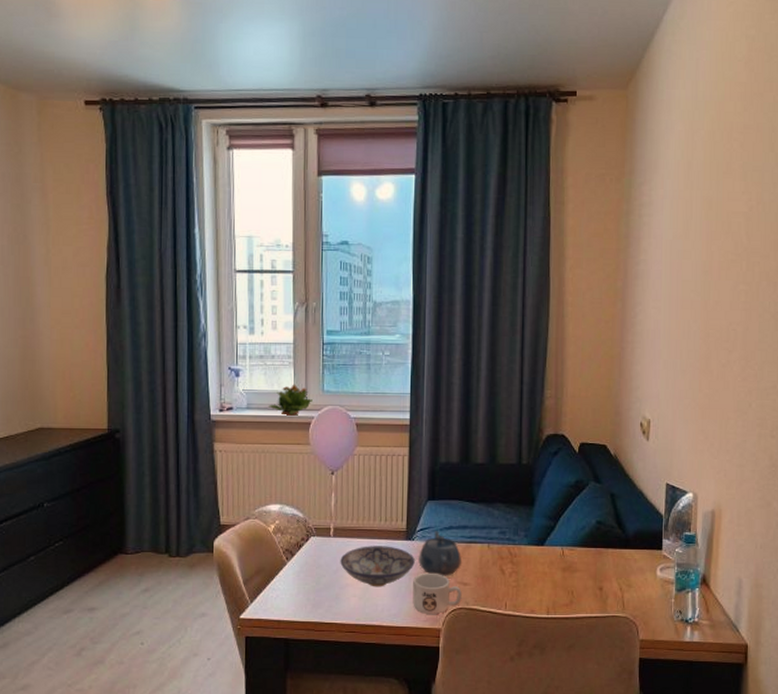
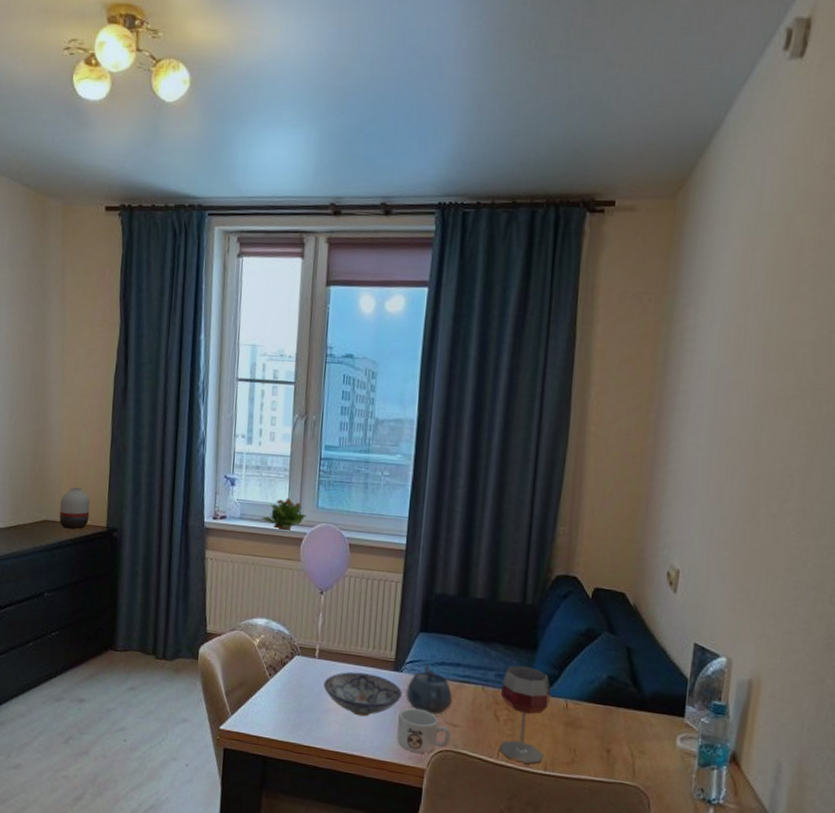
vase: none [55,391,88,435] -> present [59,487,90,529]
wineglass: none [504,521,549,610] -> present [499,665,551,764]

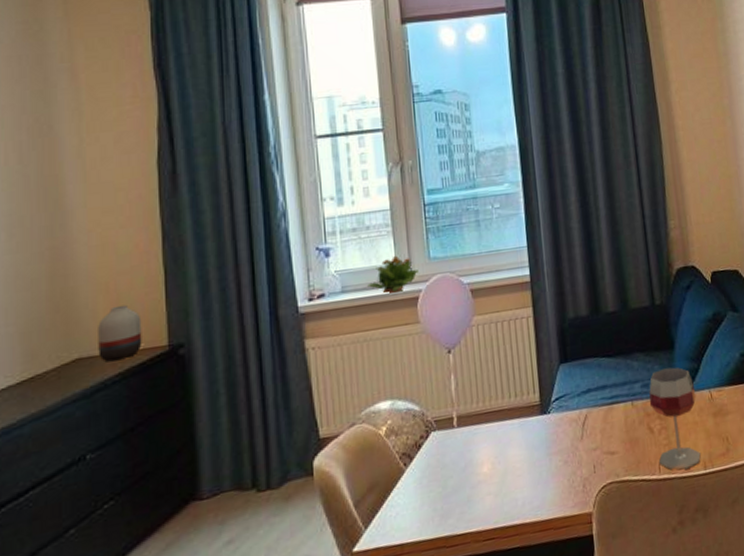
bowl: present [323,671,402,717] -> none [468,425,554,479]
mug: present [397,707,451,754] -> none [554,446,611,499]
teapot: present [406,665,453,715] -> none [557,397,606,450]

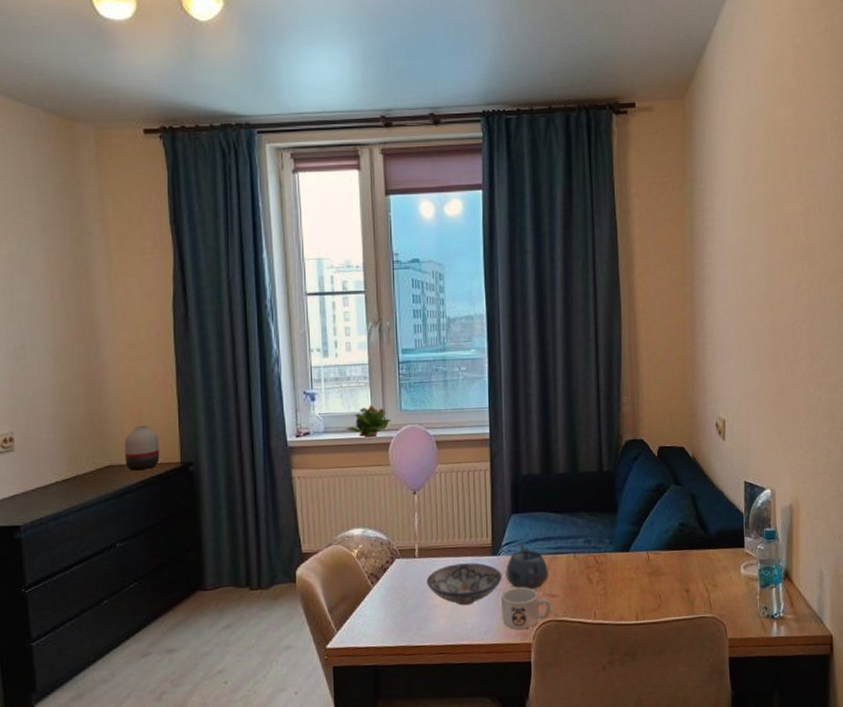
bowl: none [468,425,554,479] -> present [426,562,502,606]
mug: none [554,446,611,499] -> present [501,586,551,630]
teapot: none [557,397,606,450] -> present [505,544,550,590]
wineglass: present [649,367,701,470] -> none [590,528,634,618]

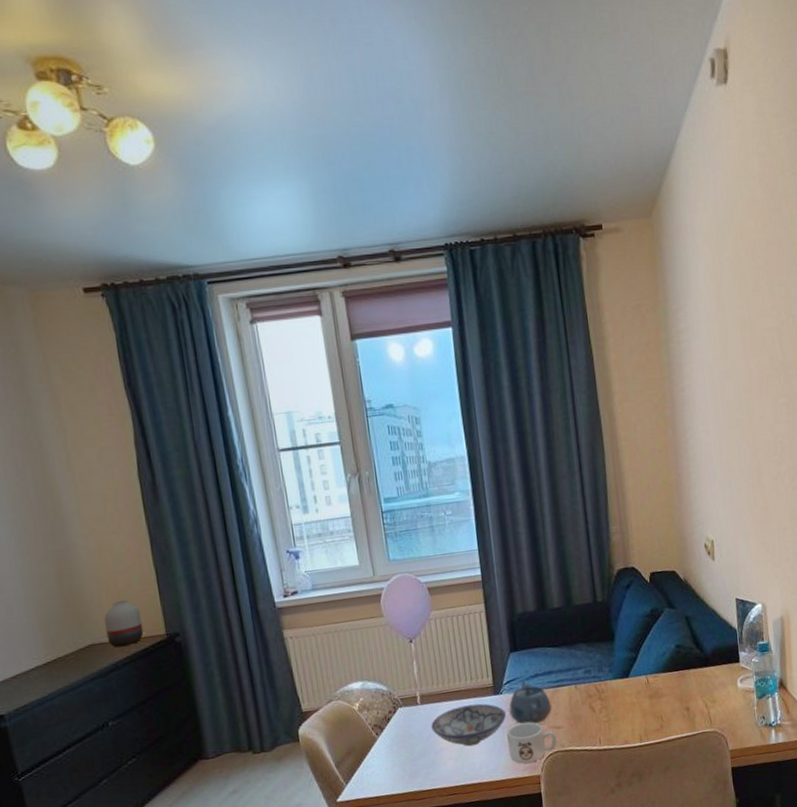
potted flower: present [346,405,389,437] -> none [335,557,379,591]

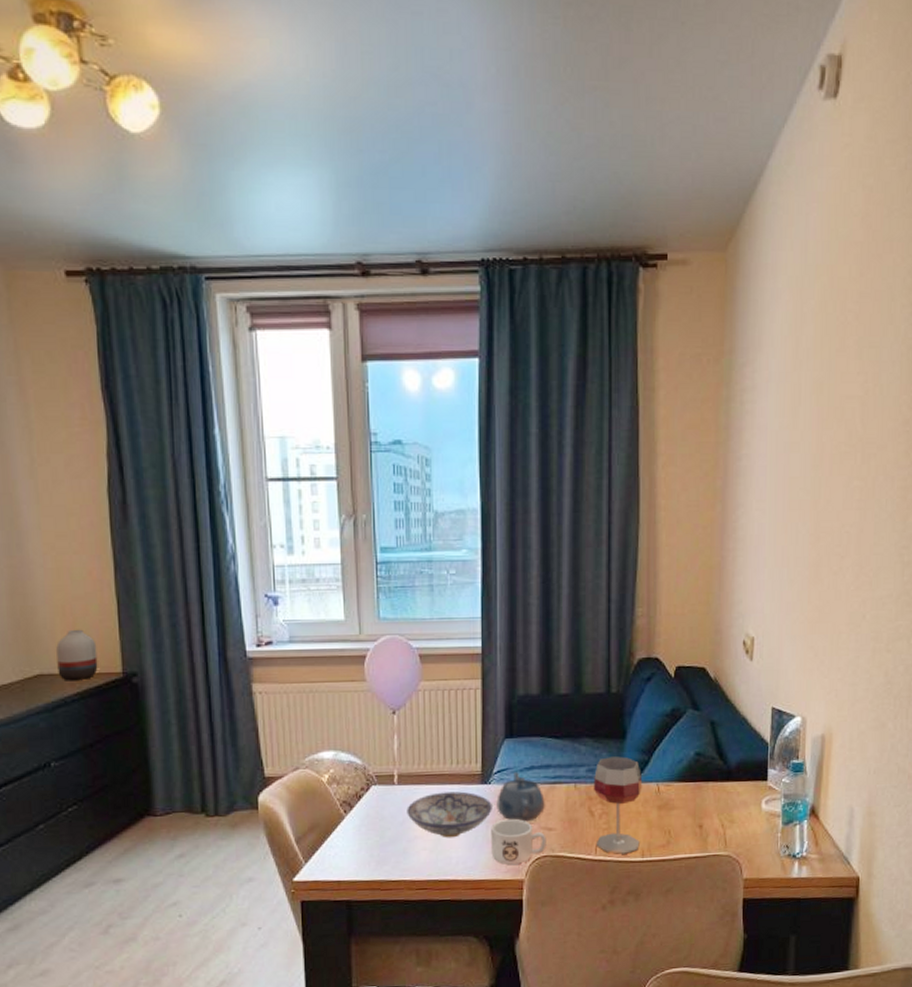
wineglass: none [591,656,637,742] -> present [593,756,643,854]

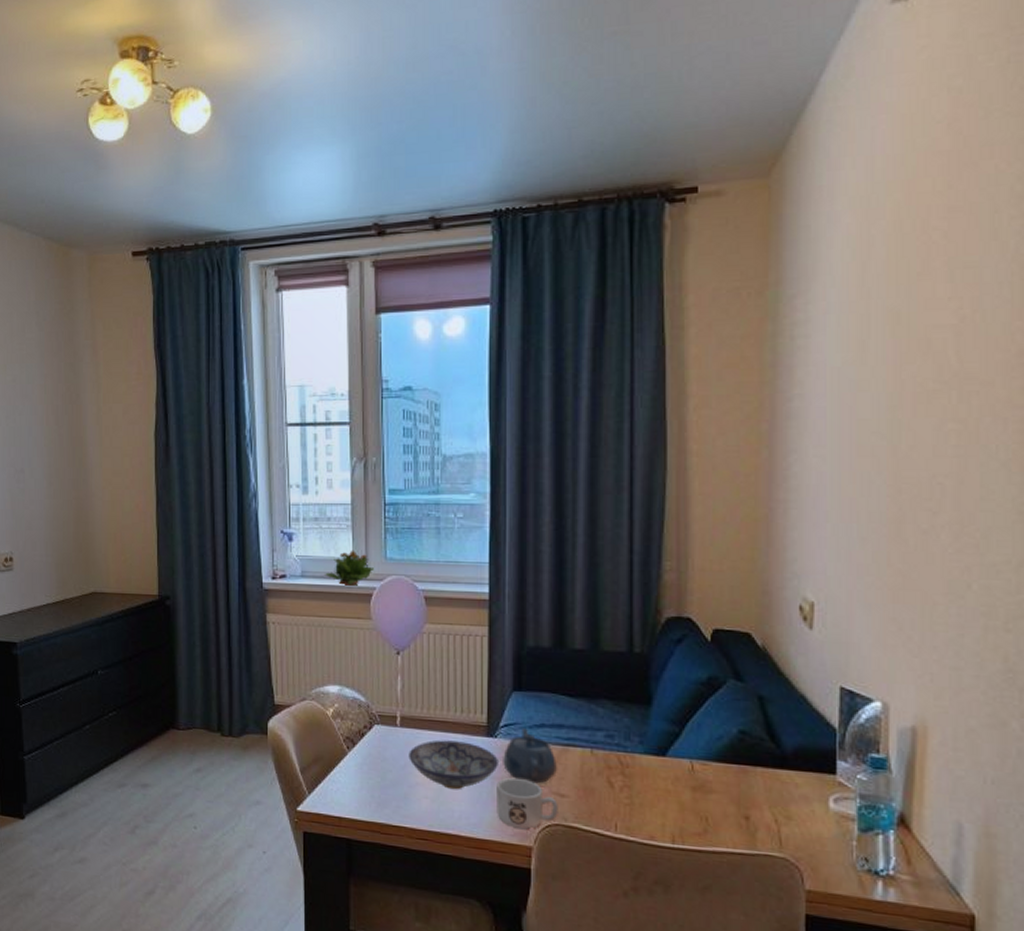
vase: present [56,629,98,681] -> none [108,554,139,600]
potted flower: none [315,611,365,648] -> present [325,550,372,586]
wineglass: present [593,756,643,854] -> none [612,723,673,837]

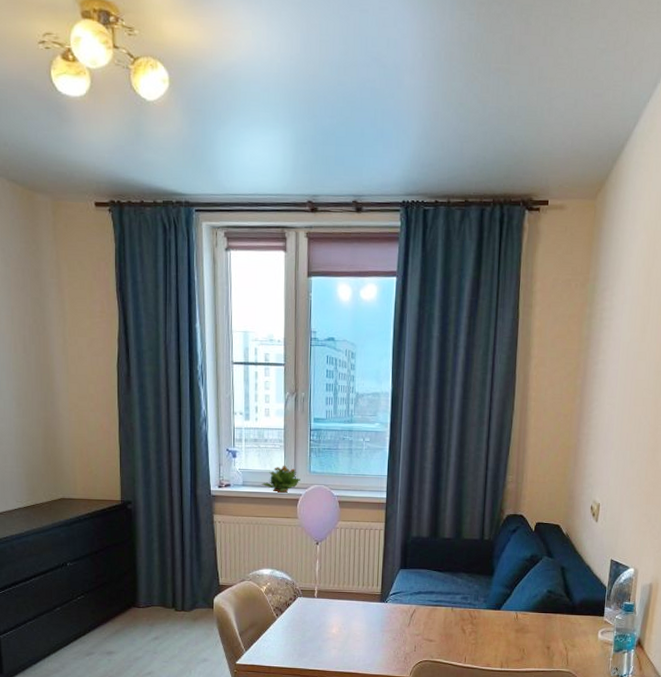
bowl: present [409,740,498,790] -> none [323,606,388,641]
mug: present [497,777,558,830] -> none [385,630,428,666]
teapot: present [503,728,558,784] -> none [391,595,429,634]

